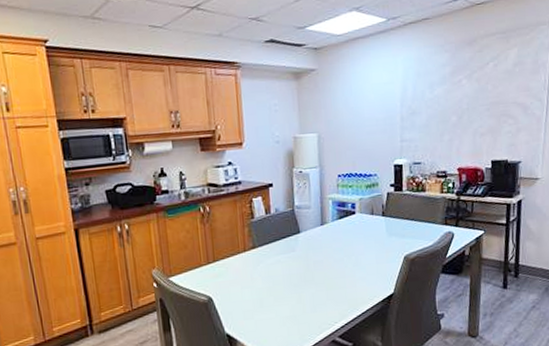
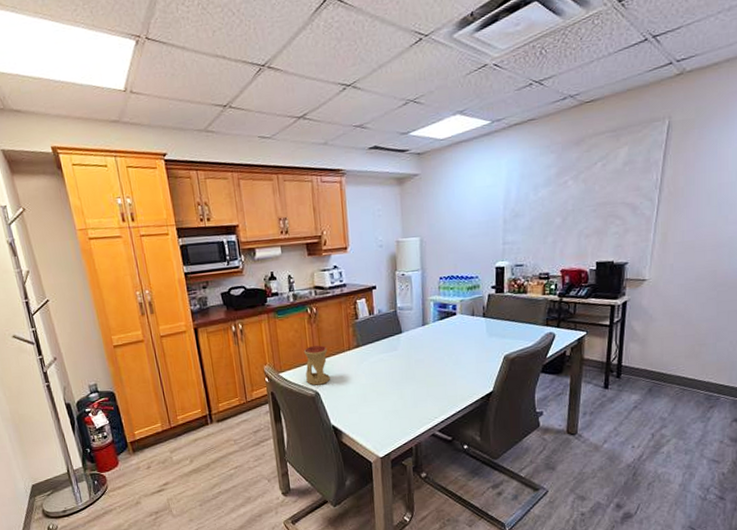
oil burner: none [195,247,224,291] -> present [303,345,330,386]

